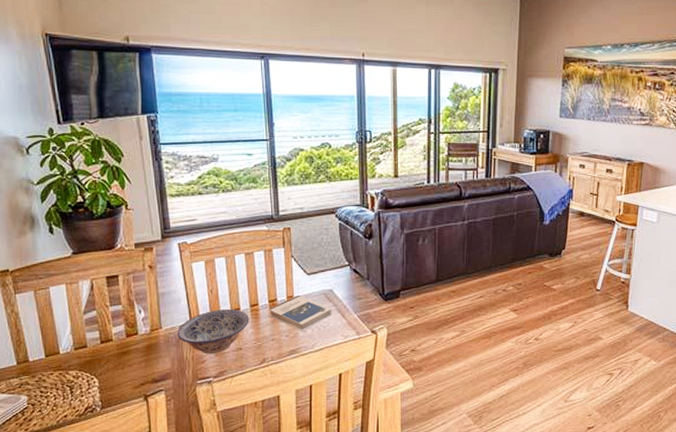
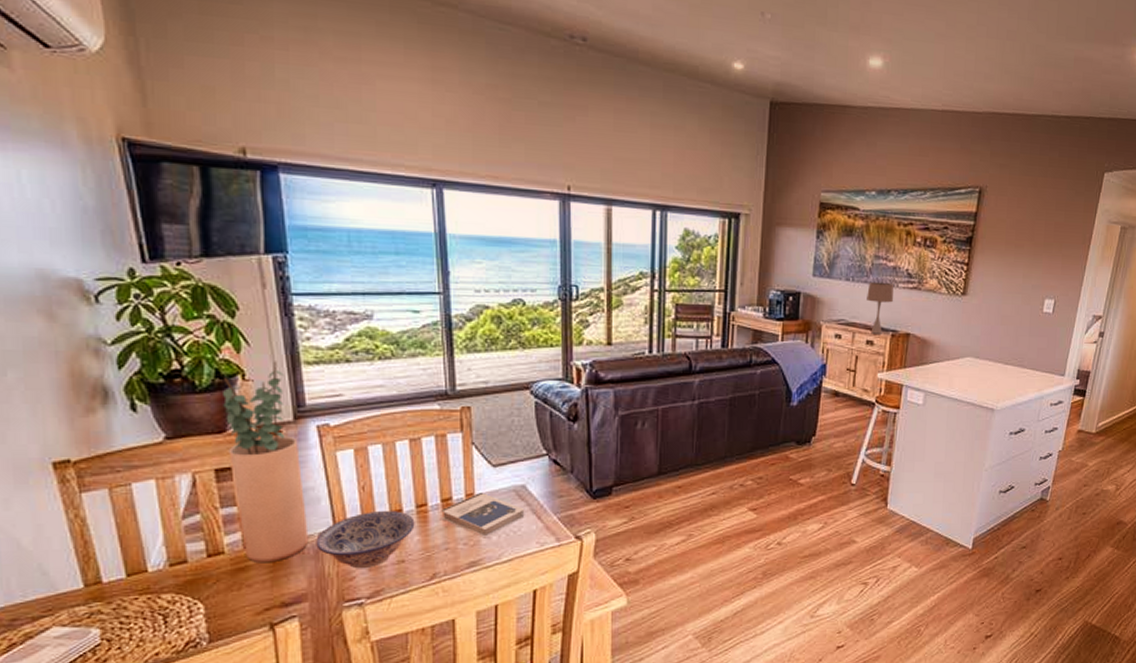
vase: none [112,194,172,349] -> present [223,361,309,563]
table lamp: none [606,120,629,164] -> present [867,281,894,334]

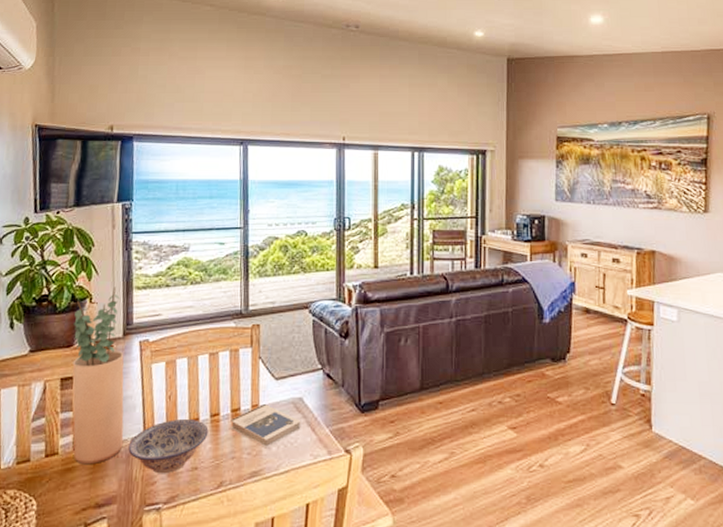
table lamp: present [867,281,894,334] -> none [608,203,636,252]

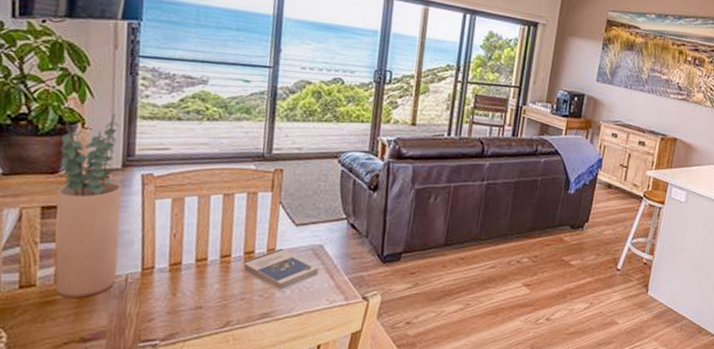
bowl: present [128,419,209,474] -> none [122,258,218,312]

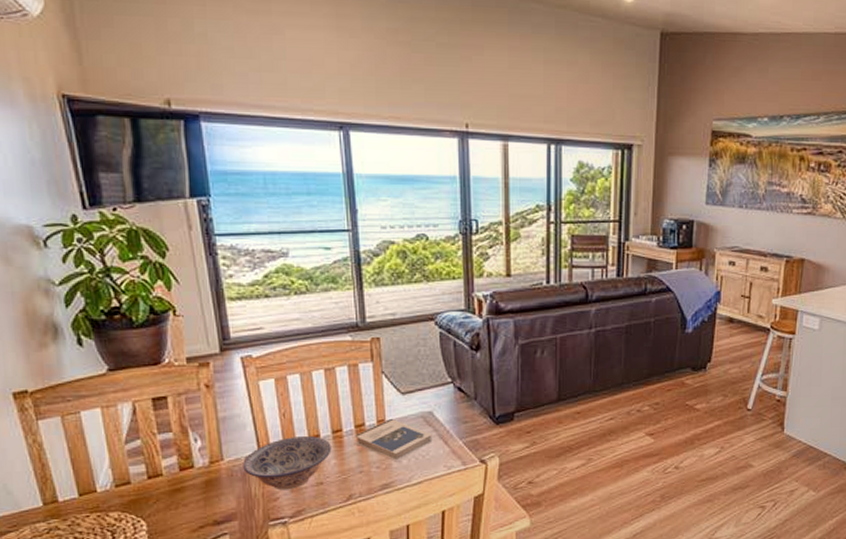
vase: present [54,113,122,299] -> none [157,297,237,485]
bowl: none [122,258,218,312] -> present [243,436,332,490]

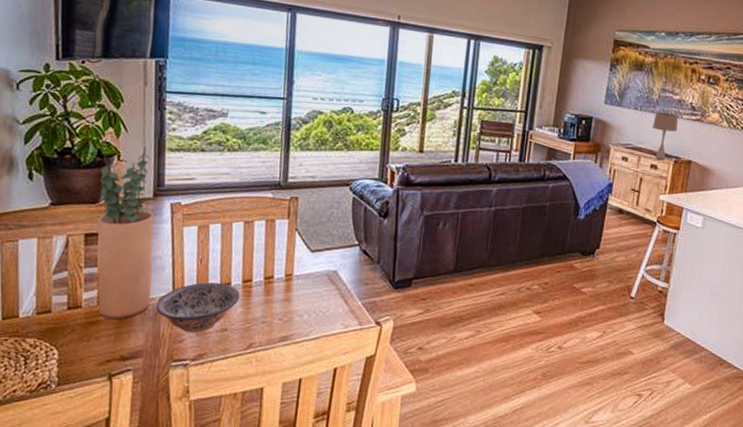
vase: none [157,297,237,485] -> present [97,146,154,320]
hardback book: present [355,419,433,462] -> none [262,274,335,316]
table lamp: none [760,208,788,260] -> present [653,112,678,160]

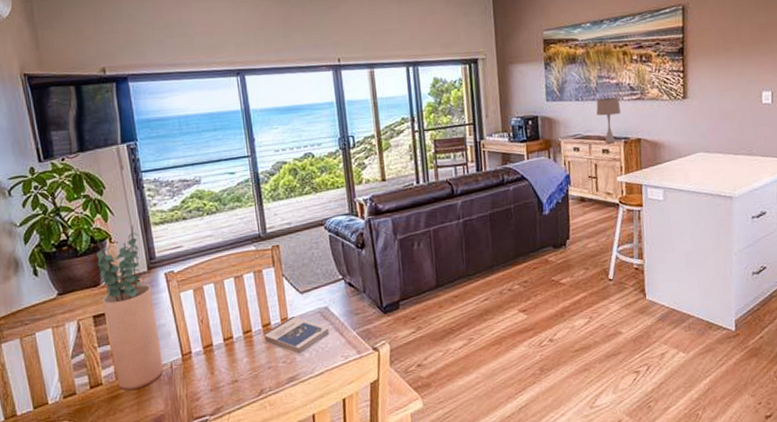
bowl: present [156,282,240,333] -> none [169,338,244,390]
hardback book: none [262,274,335,316] -> present [263,316,330,356]

